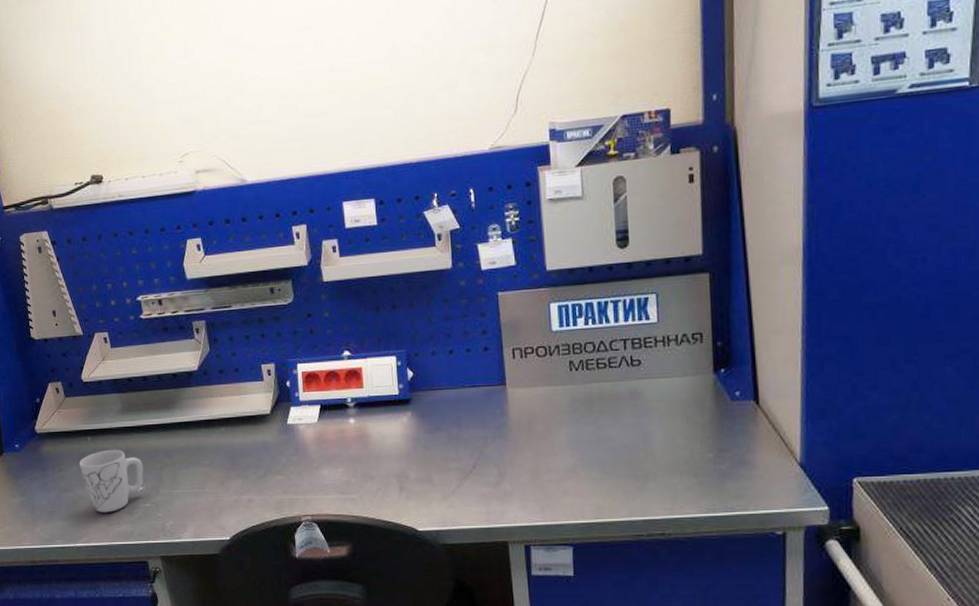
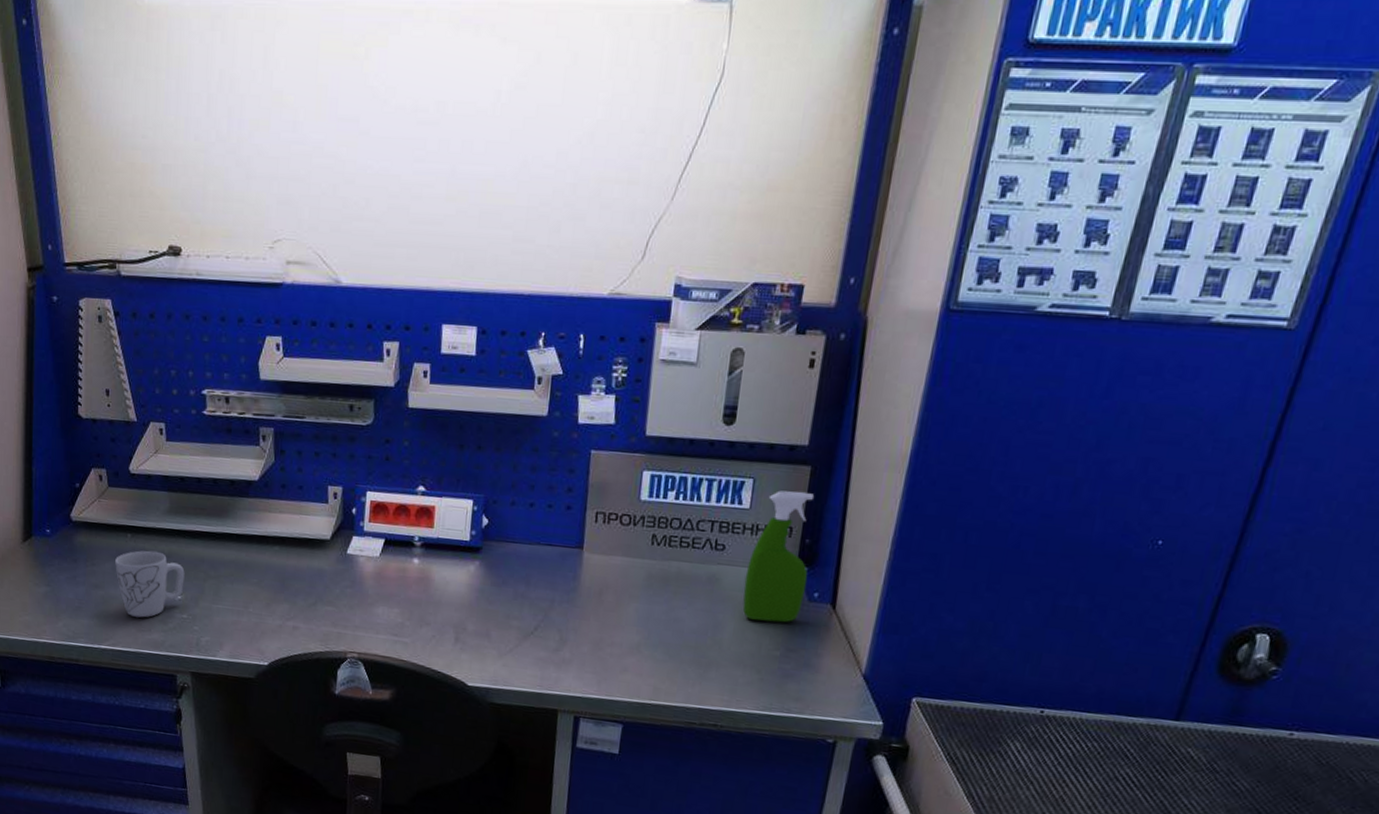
spray bottle: none [665,297,727,427] -> present [742,490,814,623]

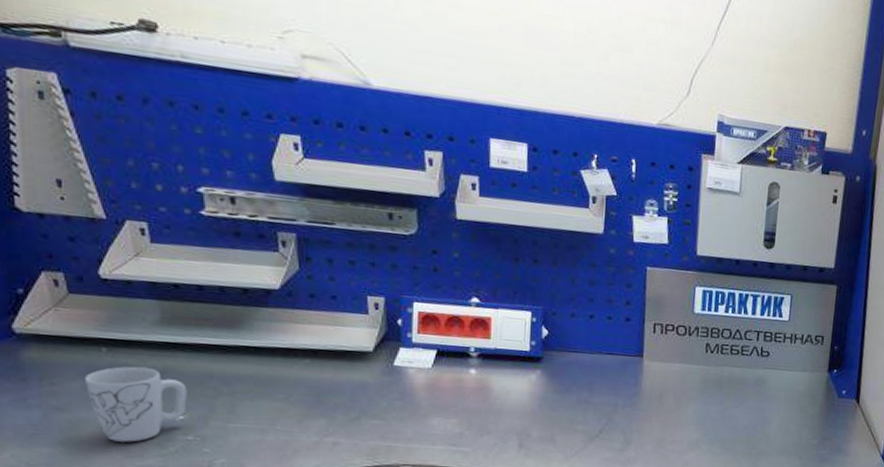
spray bottle: present [742,490,814,623] -> none [785,305,840,416]

